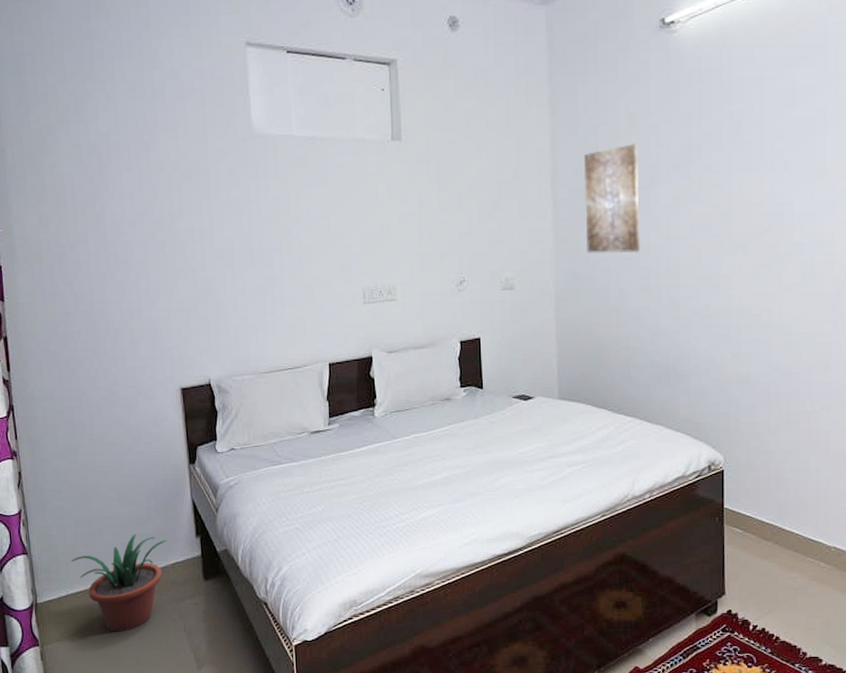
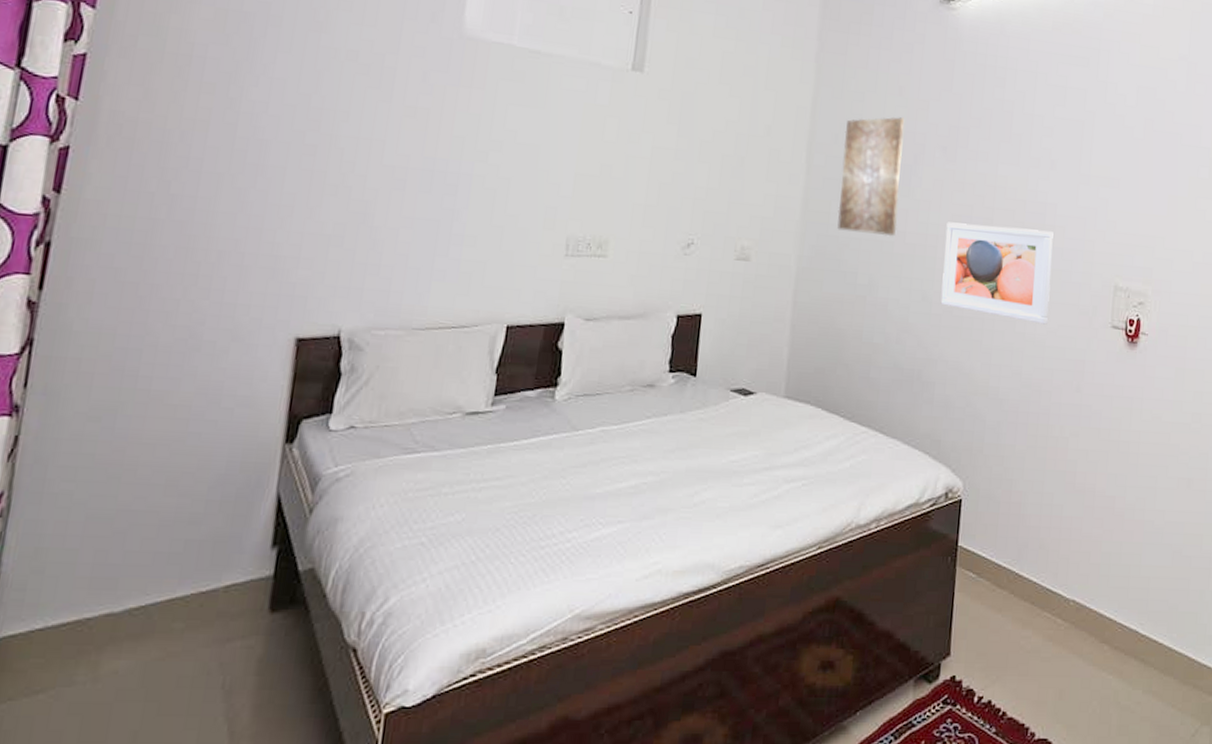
potted plant: present [71,534,167,632] -> none [65,538,226,688]
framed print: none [687,229,793,314] -> present [940,222,1054,325]

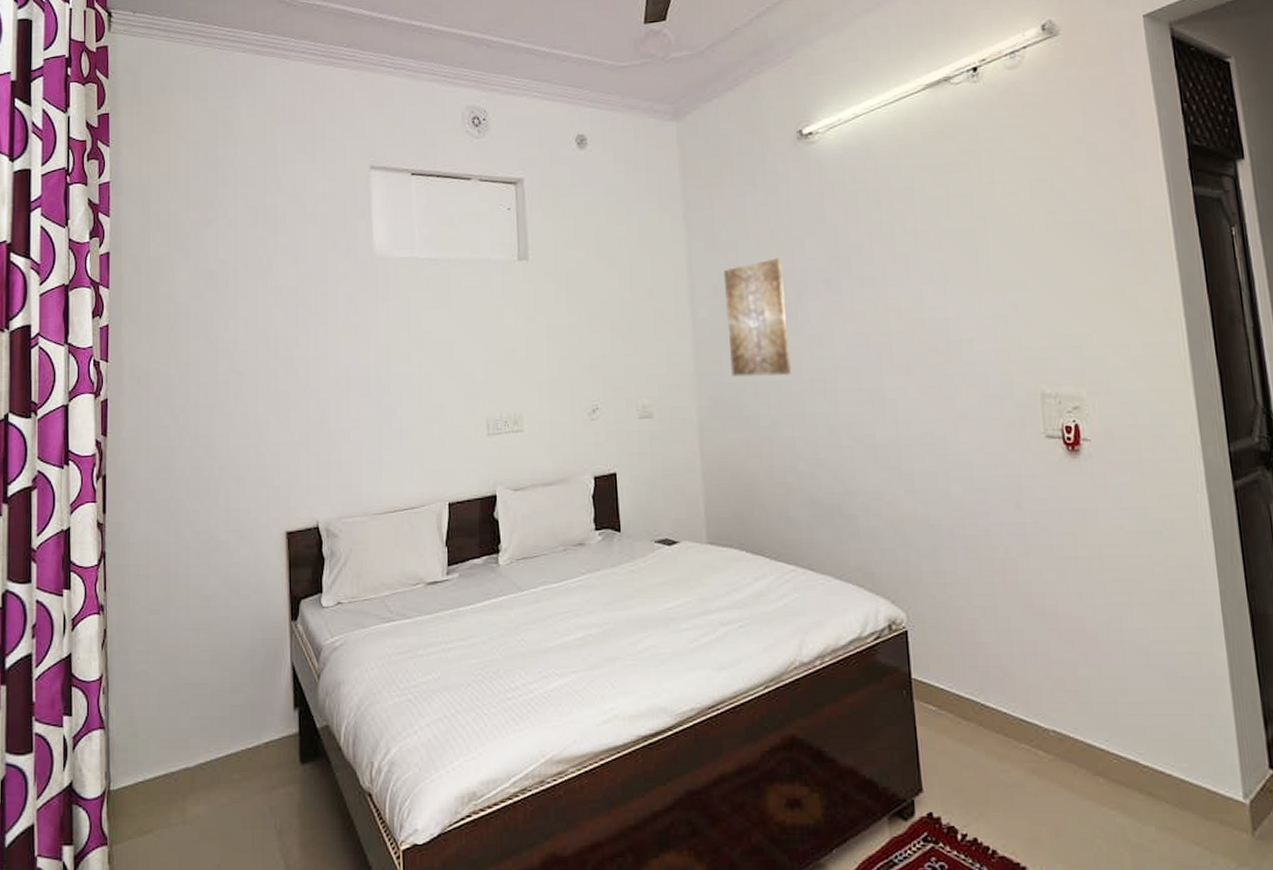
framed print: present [940,222,1054,325] -> none [842,346,971,443]

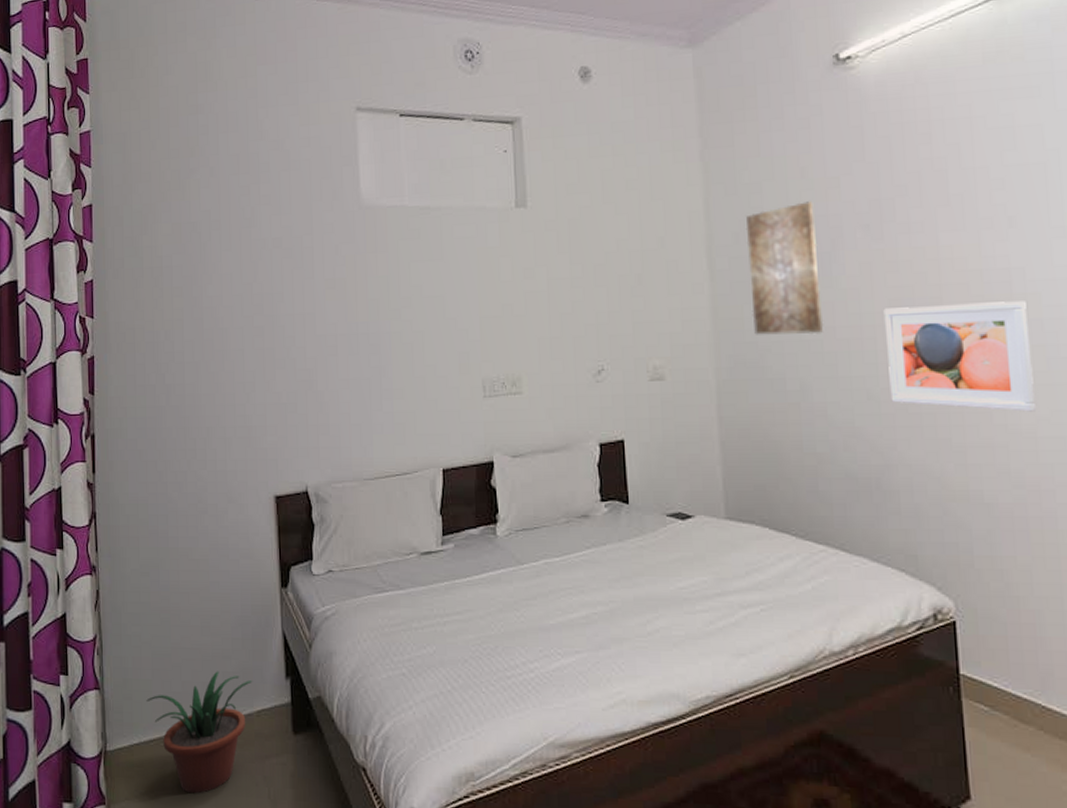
potted plant: none [152,705,261,829] -> present [146,671,253,794]
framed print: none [842,346,971,443] -> present [883,301,1036,412]

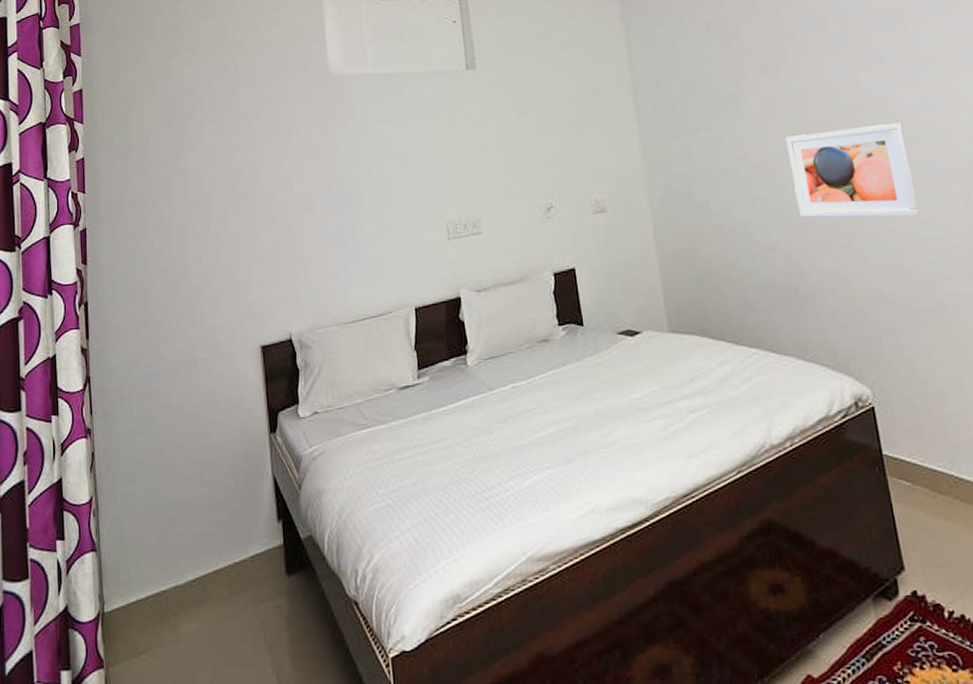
potted plant: present [146,671,253,794] -> none [143,520,246,647]
wall art: present [745,201,824,335] -> none [664,50,737,167]

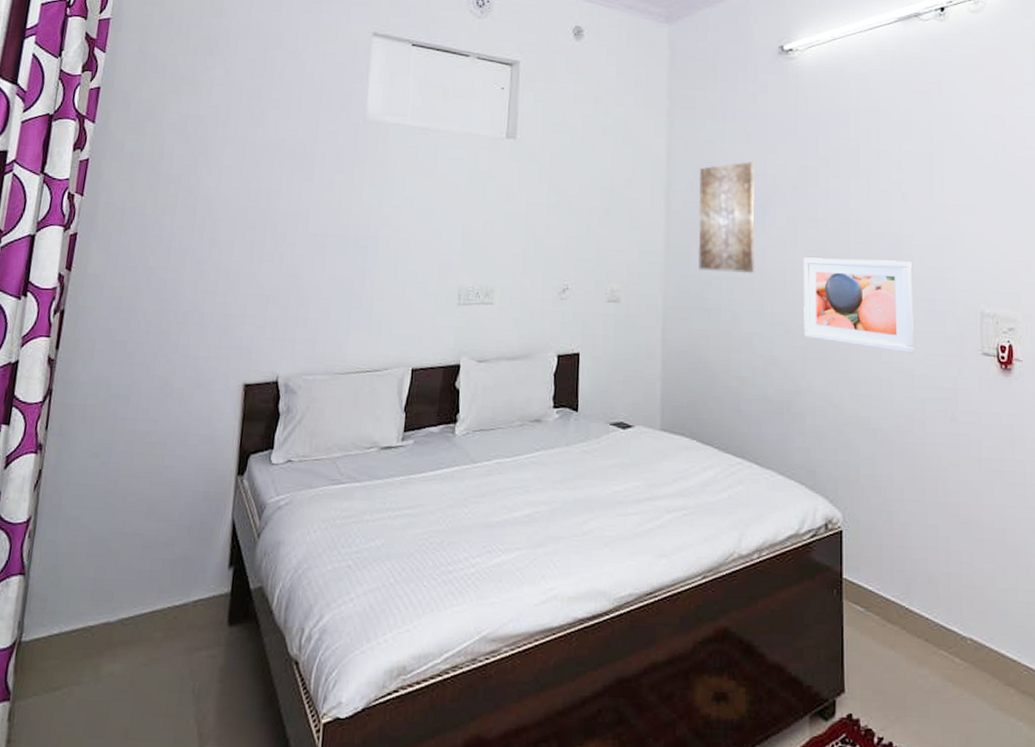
wall art: none [664,50,737,167] -> present [698,162,755,274]

